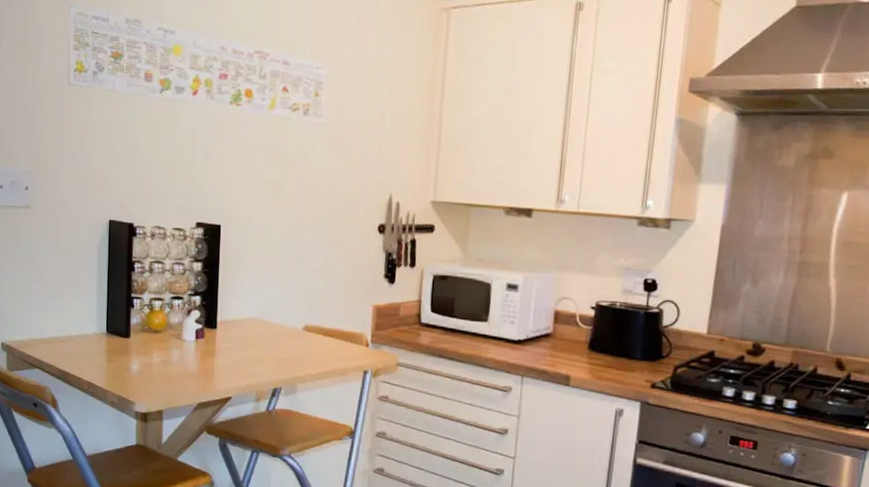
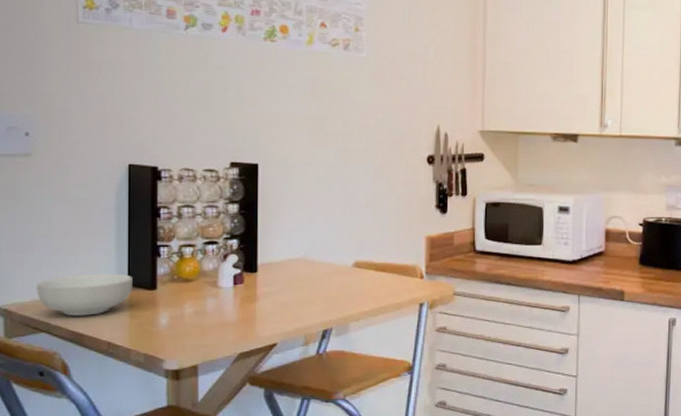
cereal bowl: none [32,318,110,357] -> present [36,273,132,316]

